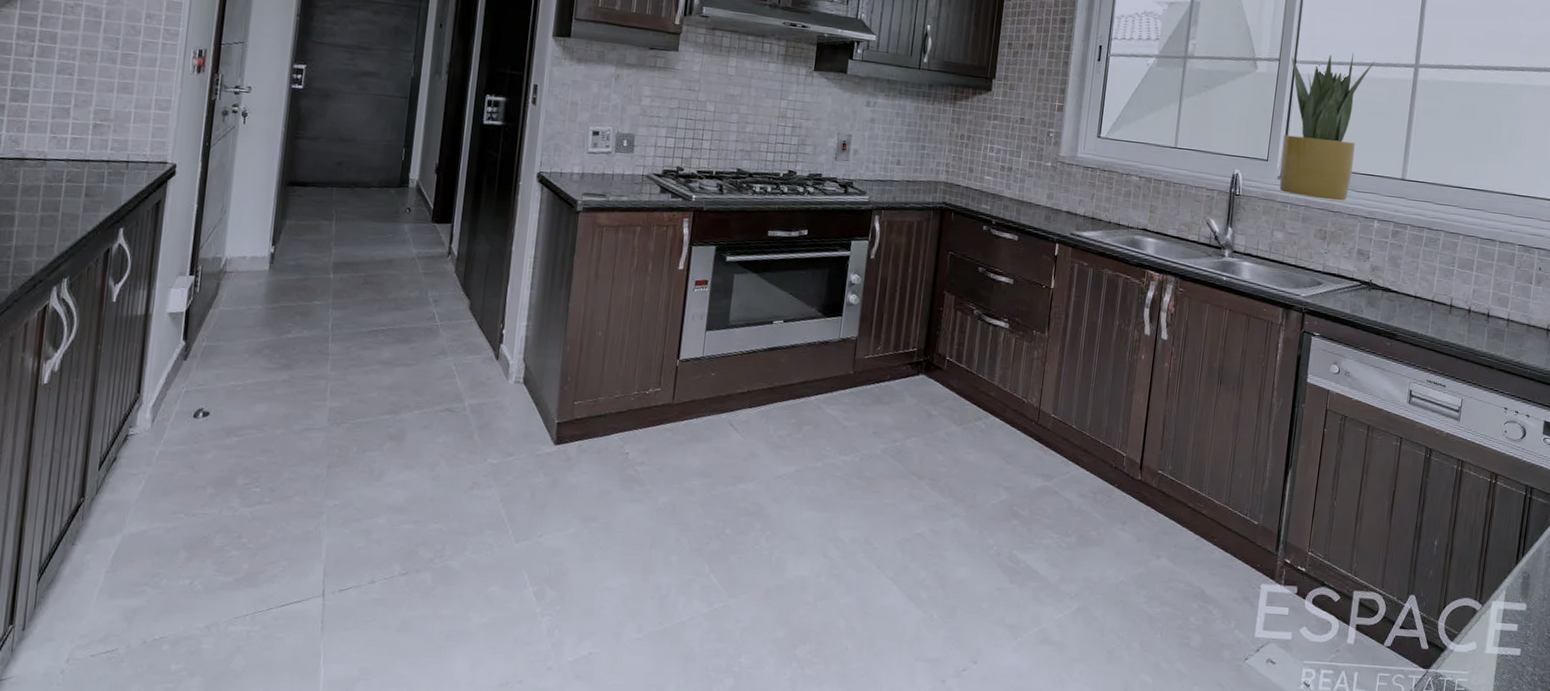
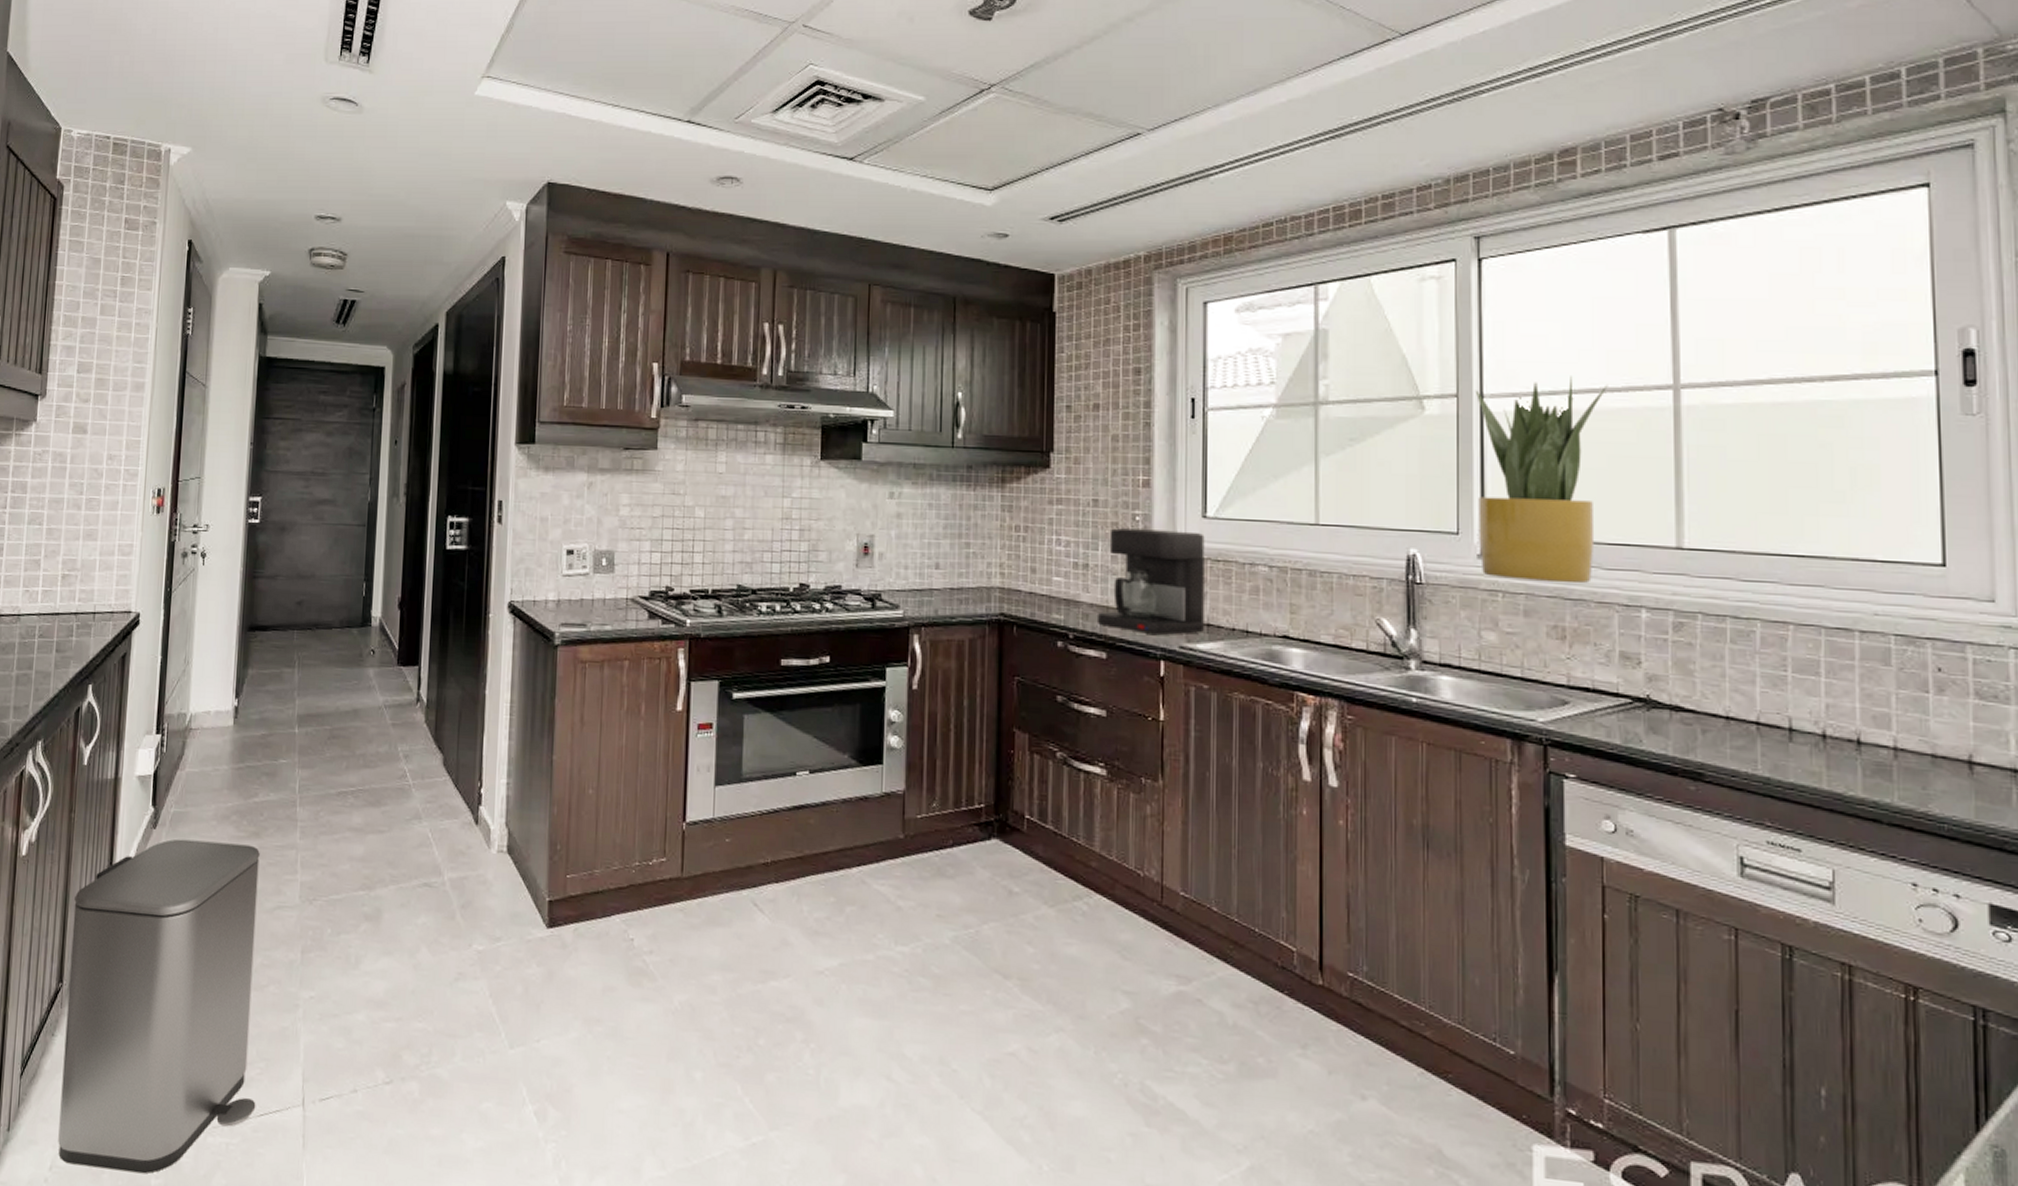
pedal bin: none [76,369,291,661] -> present [58,839,260,1174]
coffee maker: none [1013,141,1097,225] -> present [1096,528,1205,636]

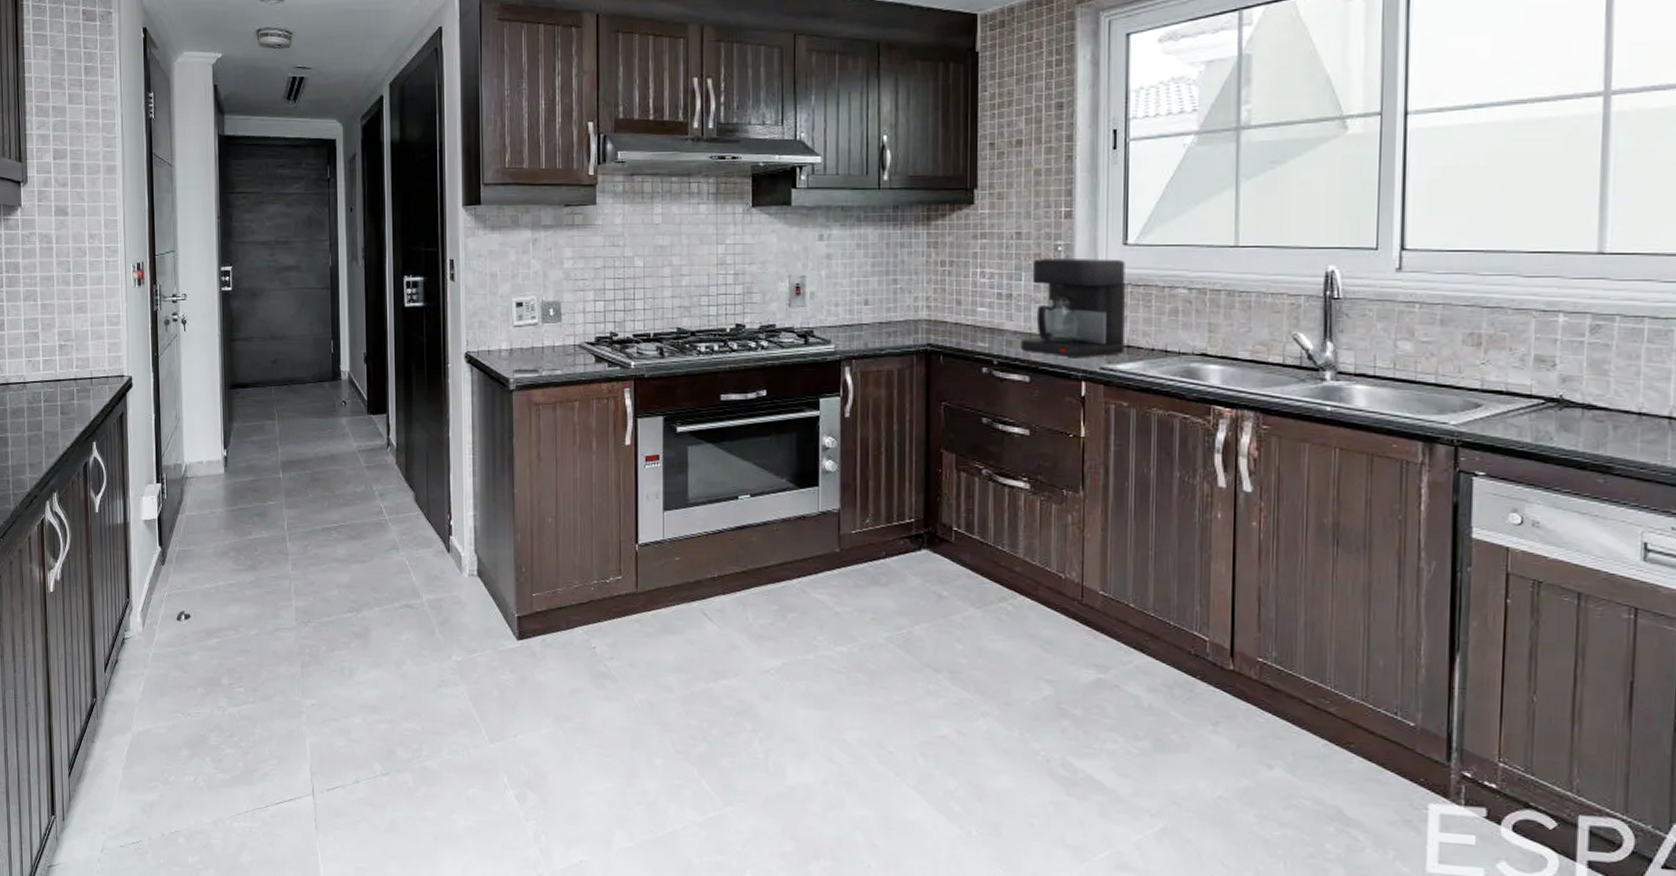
pedal bin: present [58,839,260,1174] -> none [99,573,273,853]
planter: present [1475,376,1608,584] -> none [1397,88,1537,292]

